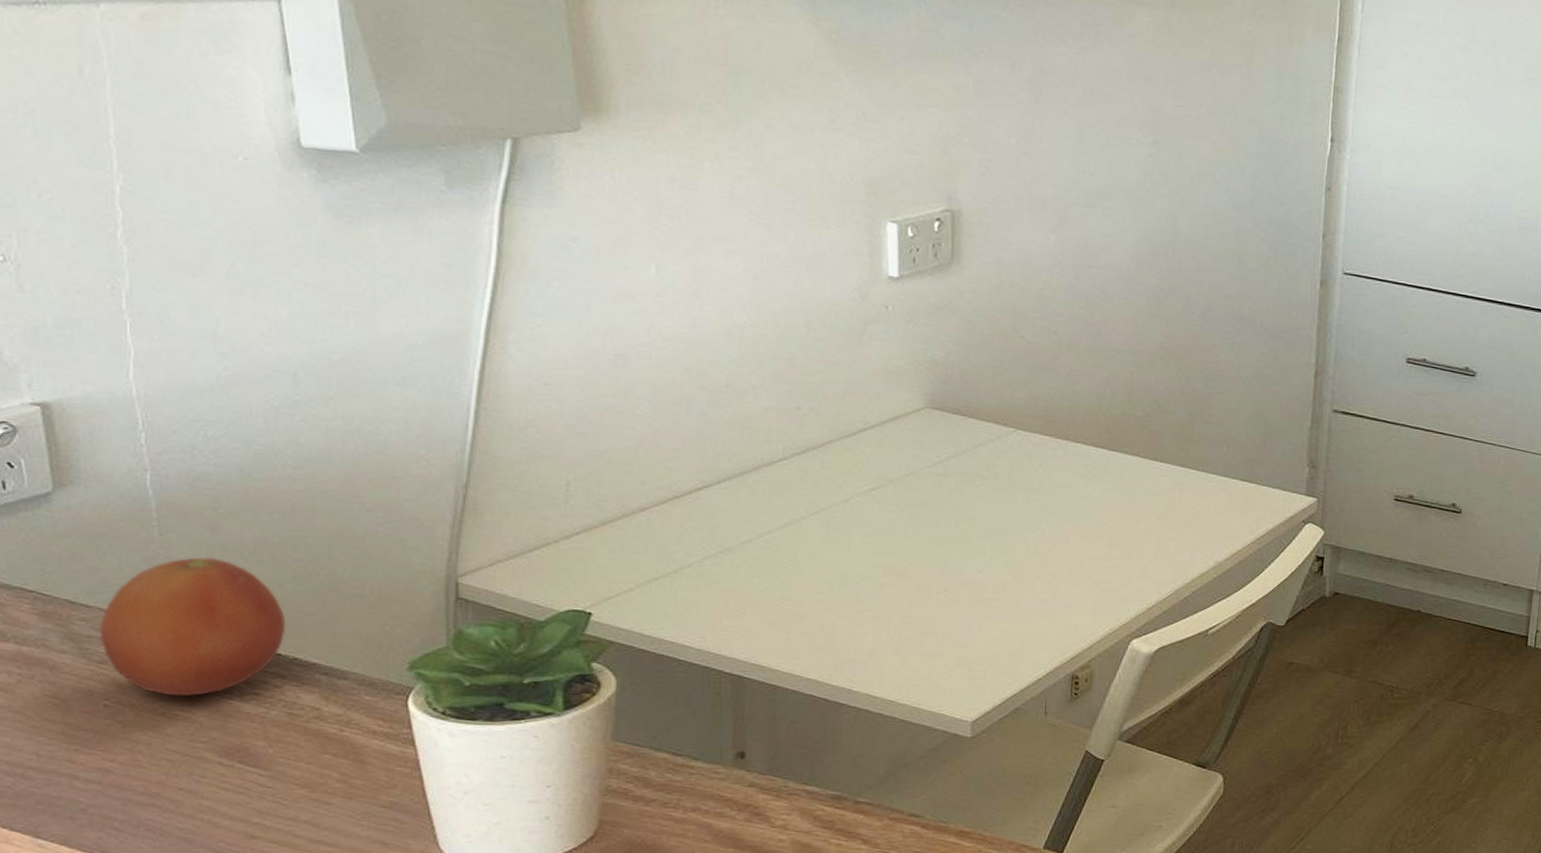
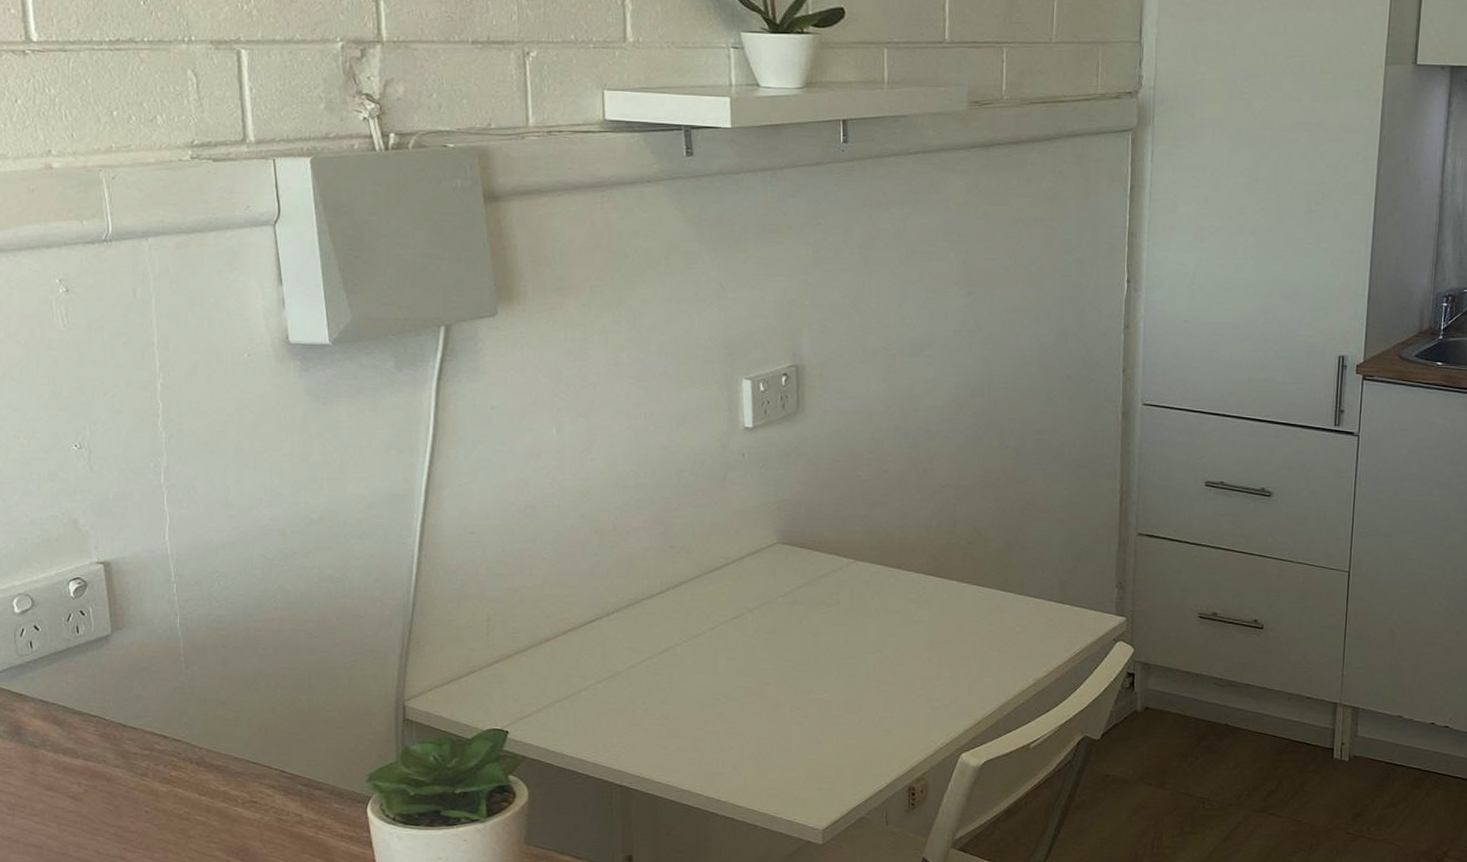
fruit: present [99,556,286,697] -> none [142,686,277,805]

